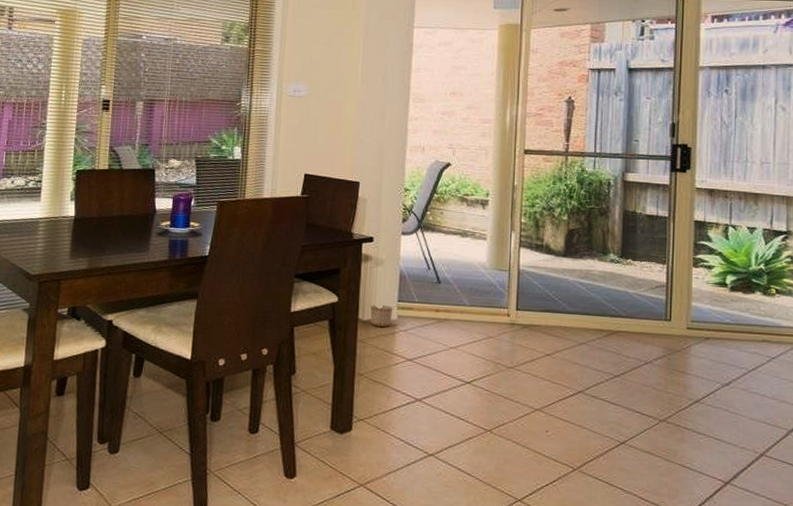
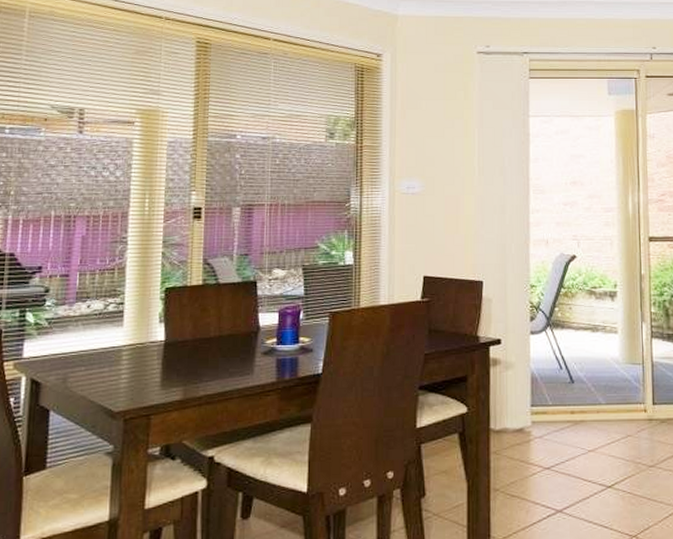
planter: present [370,304,393,327] -> none [502,411,527,435]

